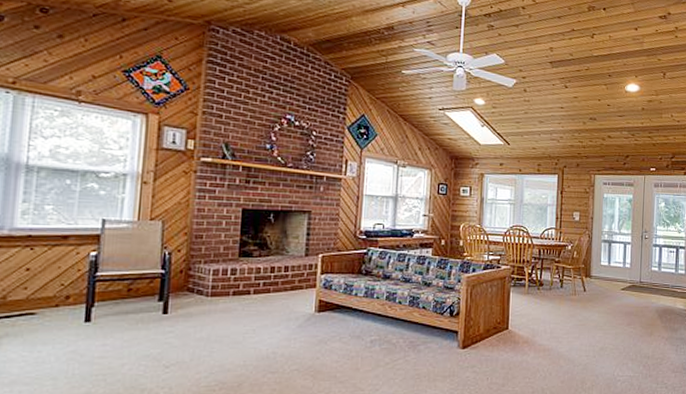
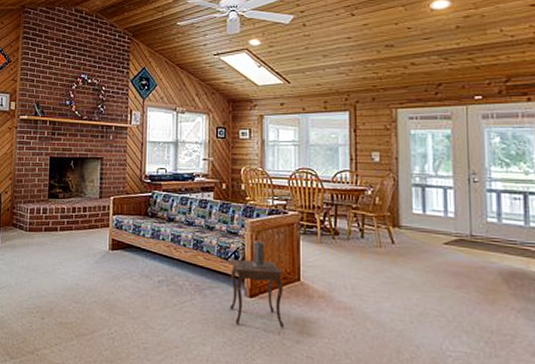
side table: none [443,292,494,376] -> present [230,238,285,328]

